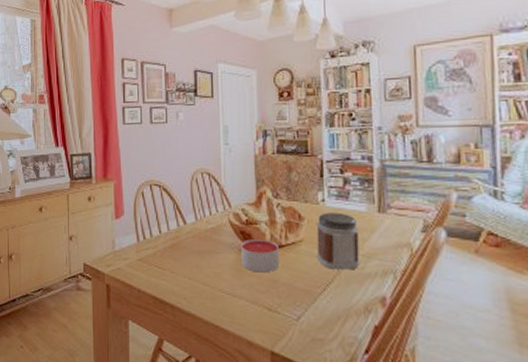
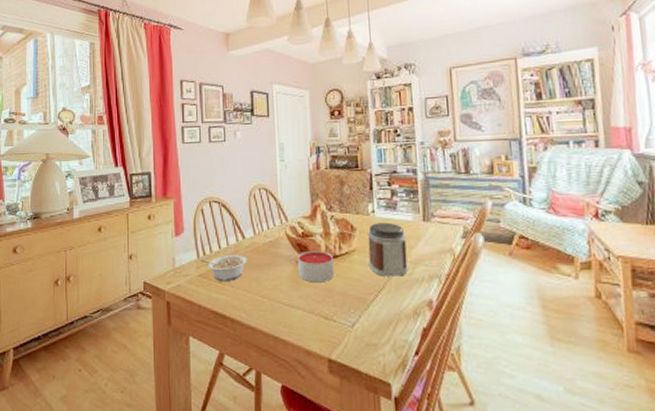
legume: none [141,239,188,266] -> present [201,254,247,281]

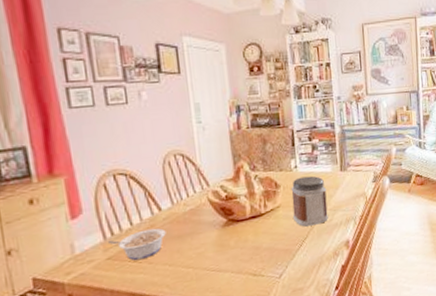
candle: present [298,250,334,283] -> none [222,210,260,244]

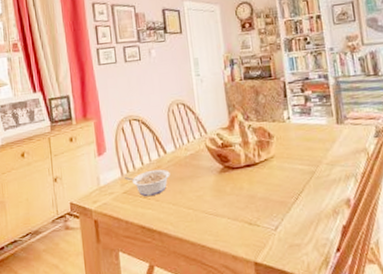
jar: present [291,175,328,227] -> none [284,127,326,180]

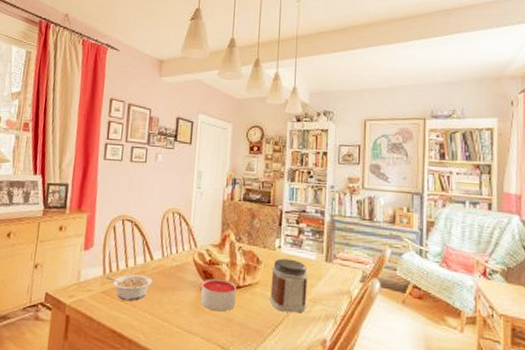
candle: none [219,159,255,191] -> present [201,278,236,312]
jar: none [284,127,326,180] -> present [269,258,309,313]

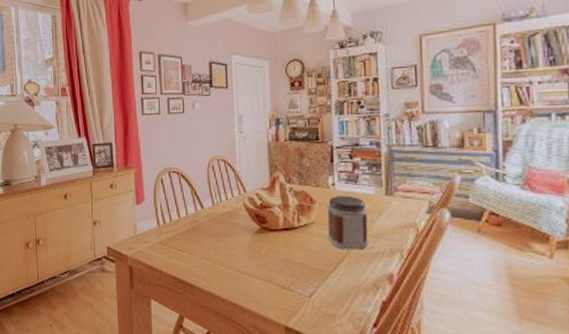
legume: present [106,274,153,301] -> none [161,223,206,248]
candle: present [201,278,236,312] -> none [256,221,292,253]

